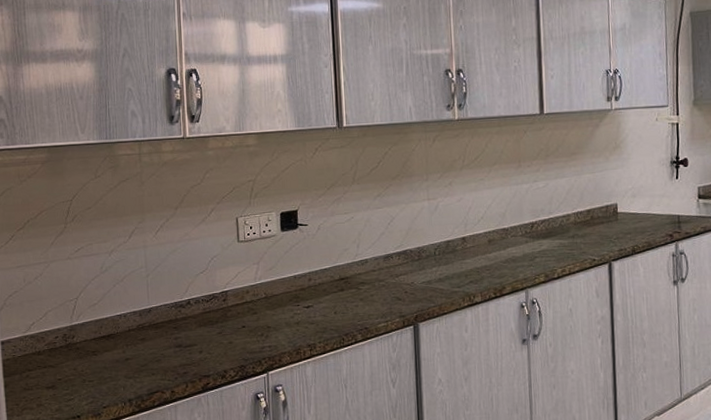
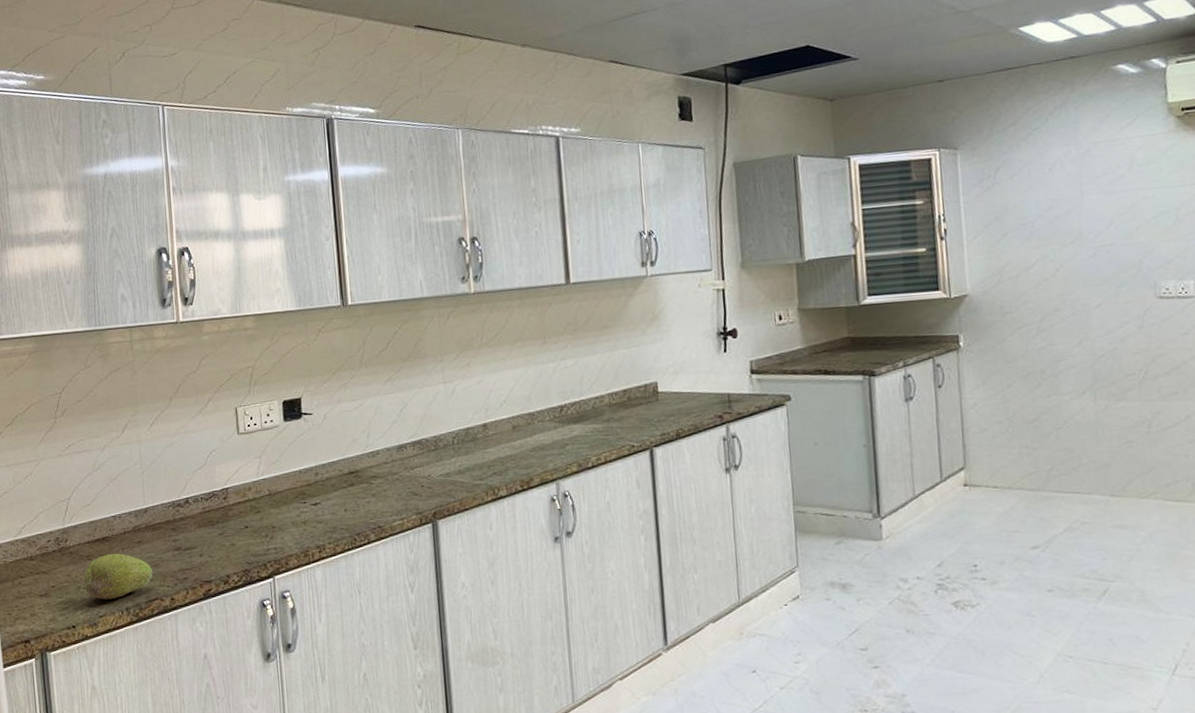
fruit: none [89,349,155,392] -> present [83,553,153,600]

